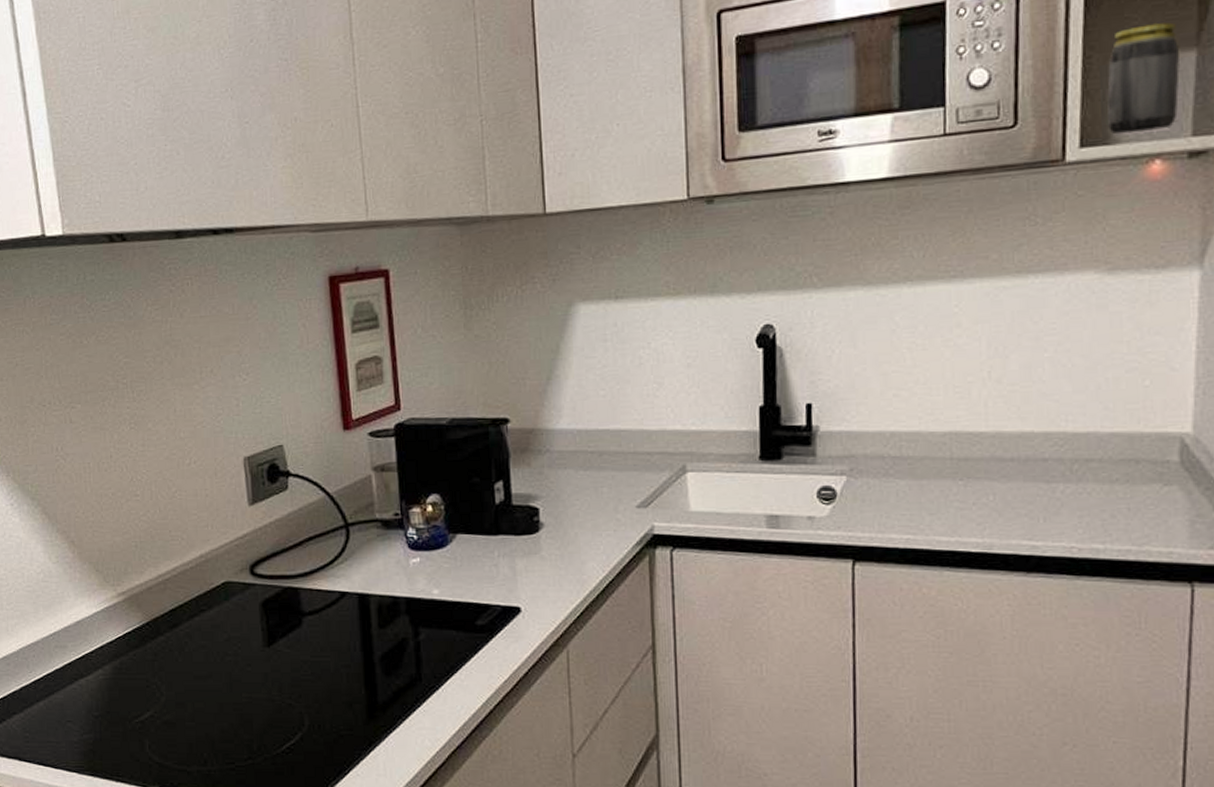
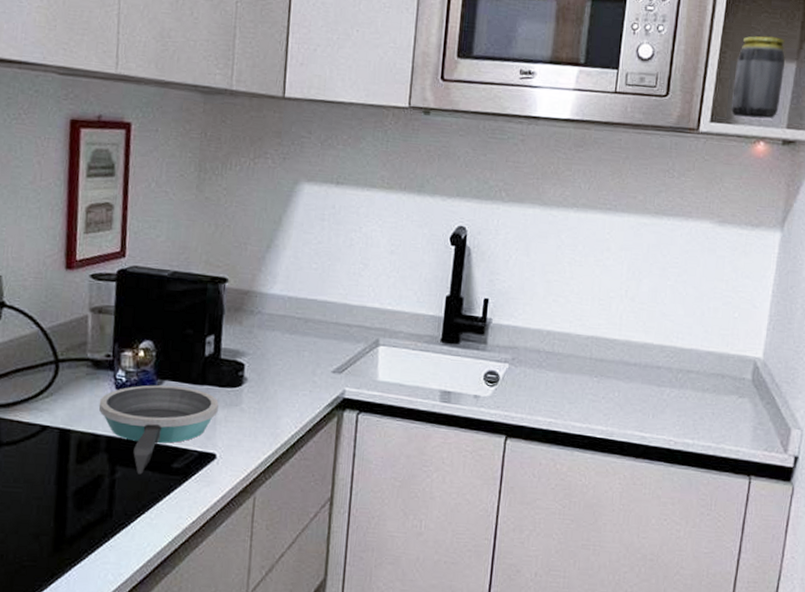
frying pan: none [393,538,517,635] -> present [98,385,219,475]

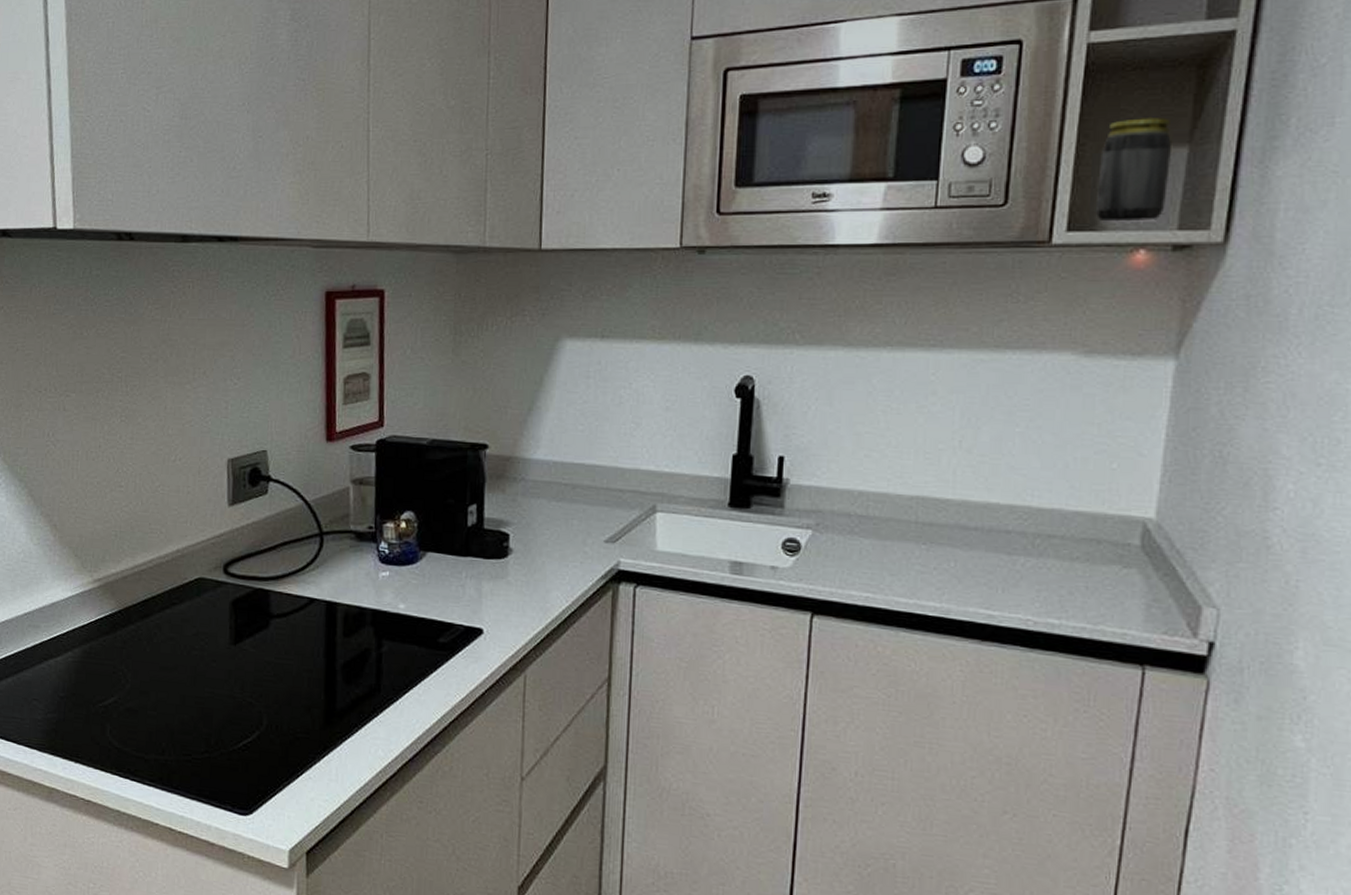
frying pan: present [98,385,219,475] -> none [363,557,484,649]

